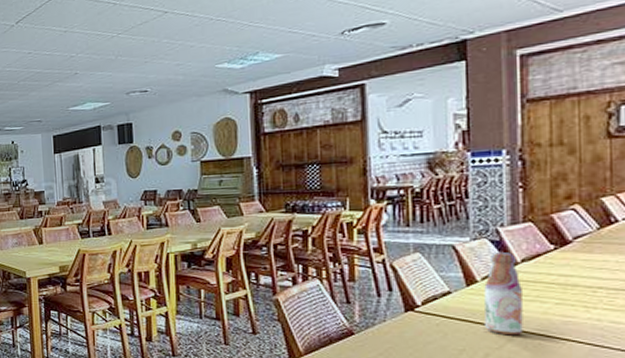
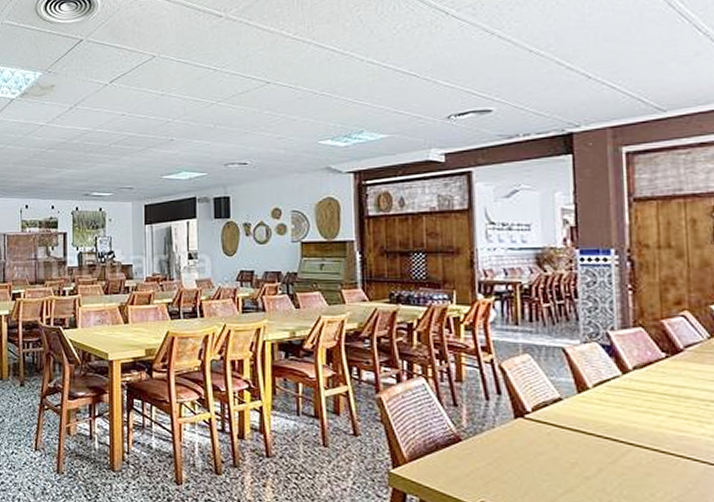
bottle: present [484,252,523,336] -> none [596,358,637,450]

